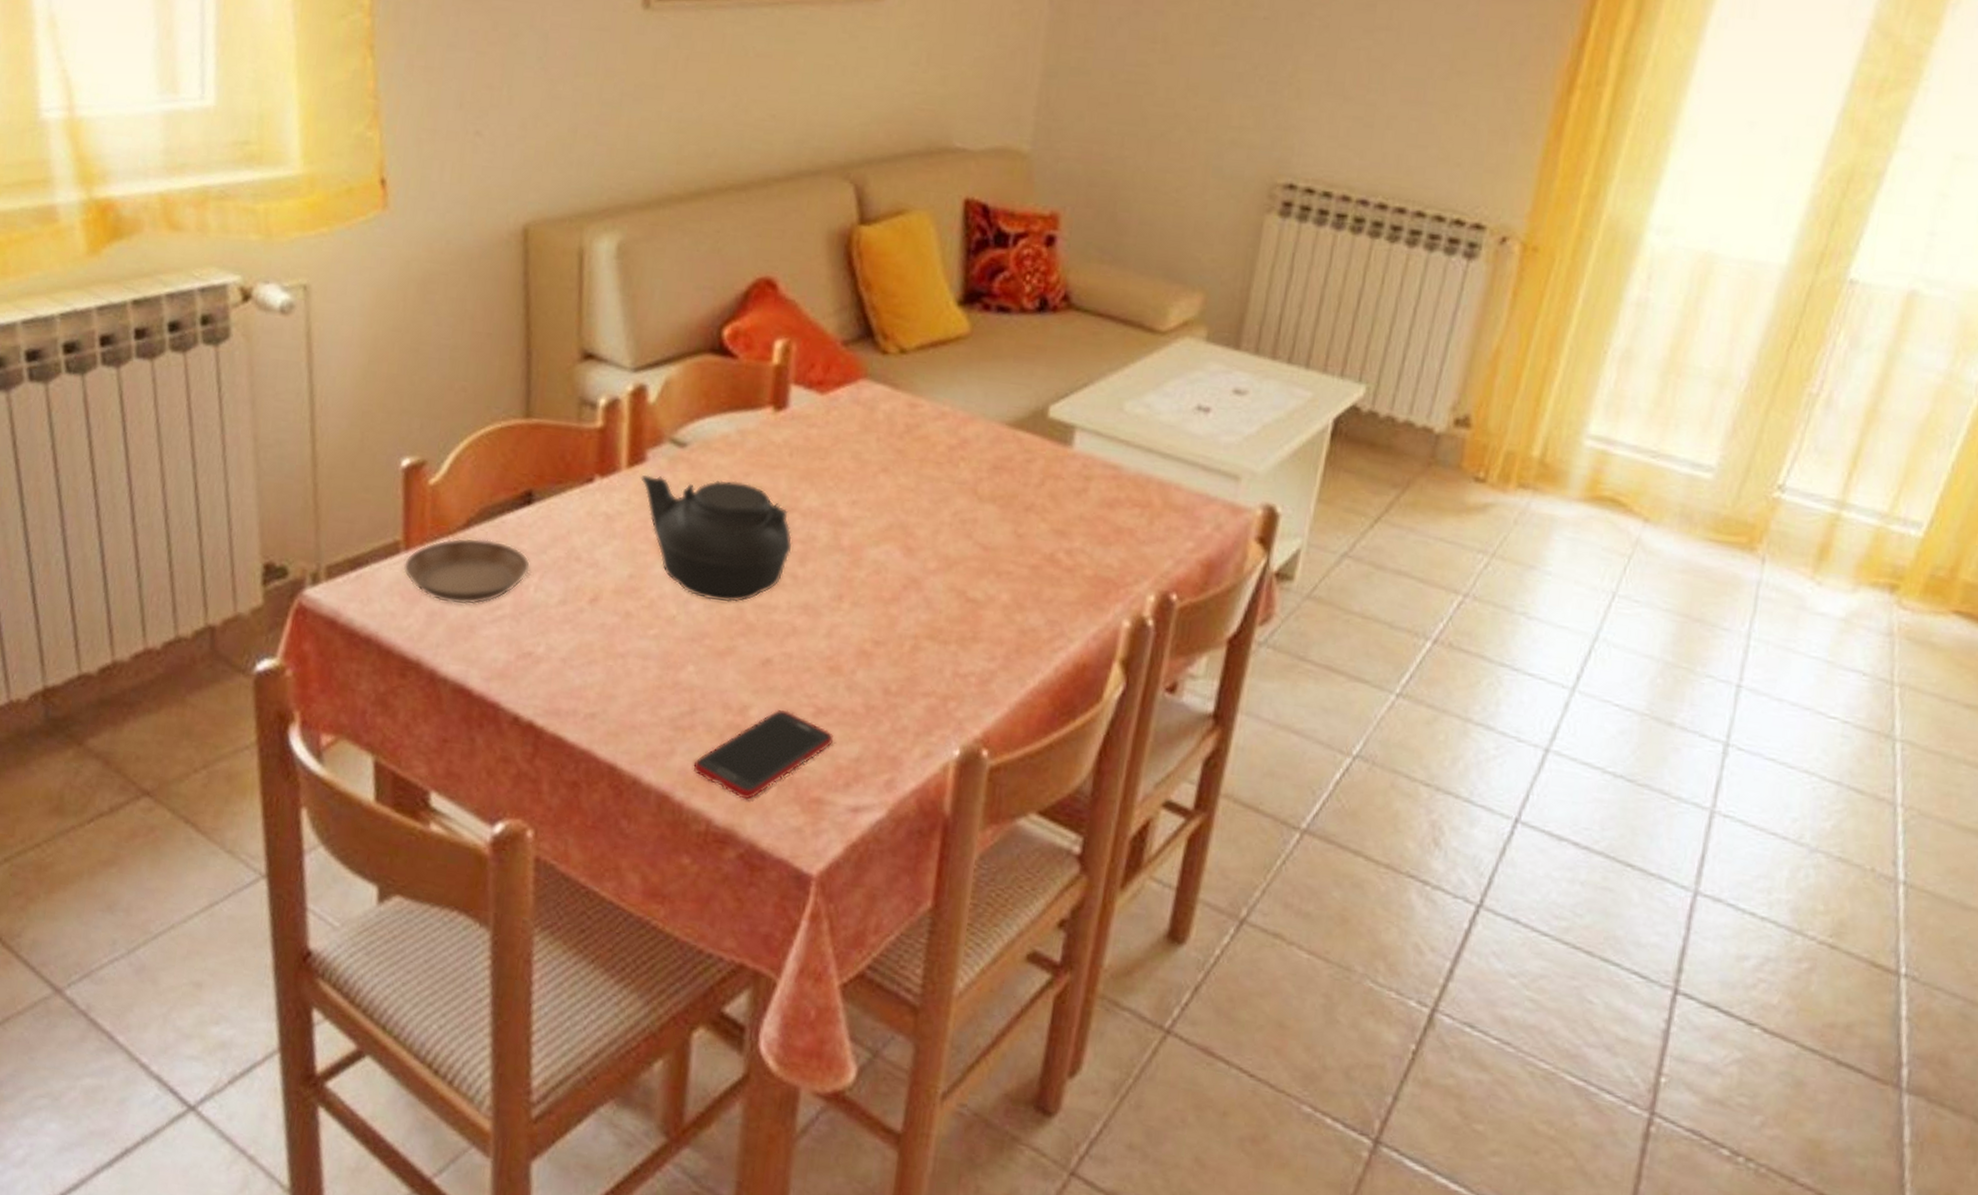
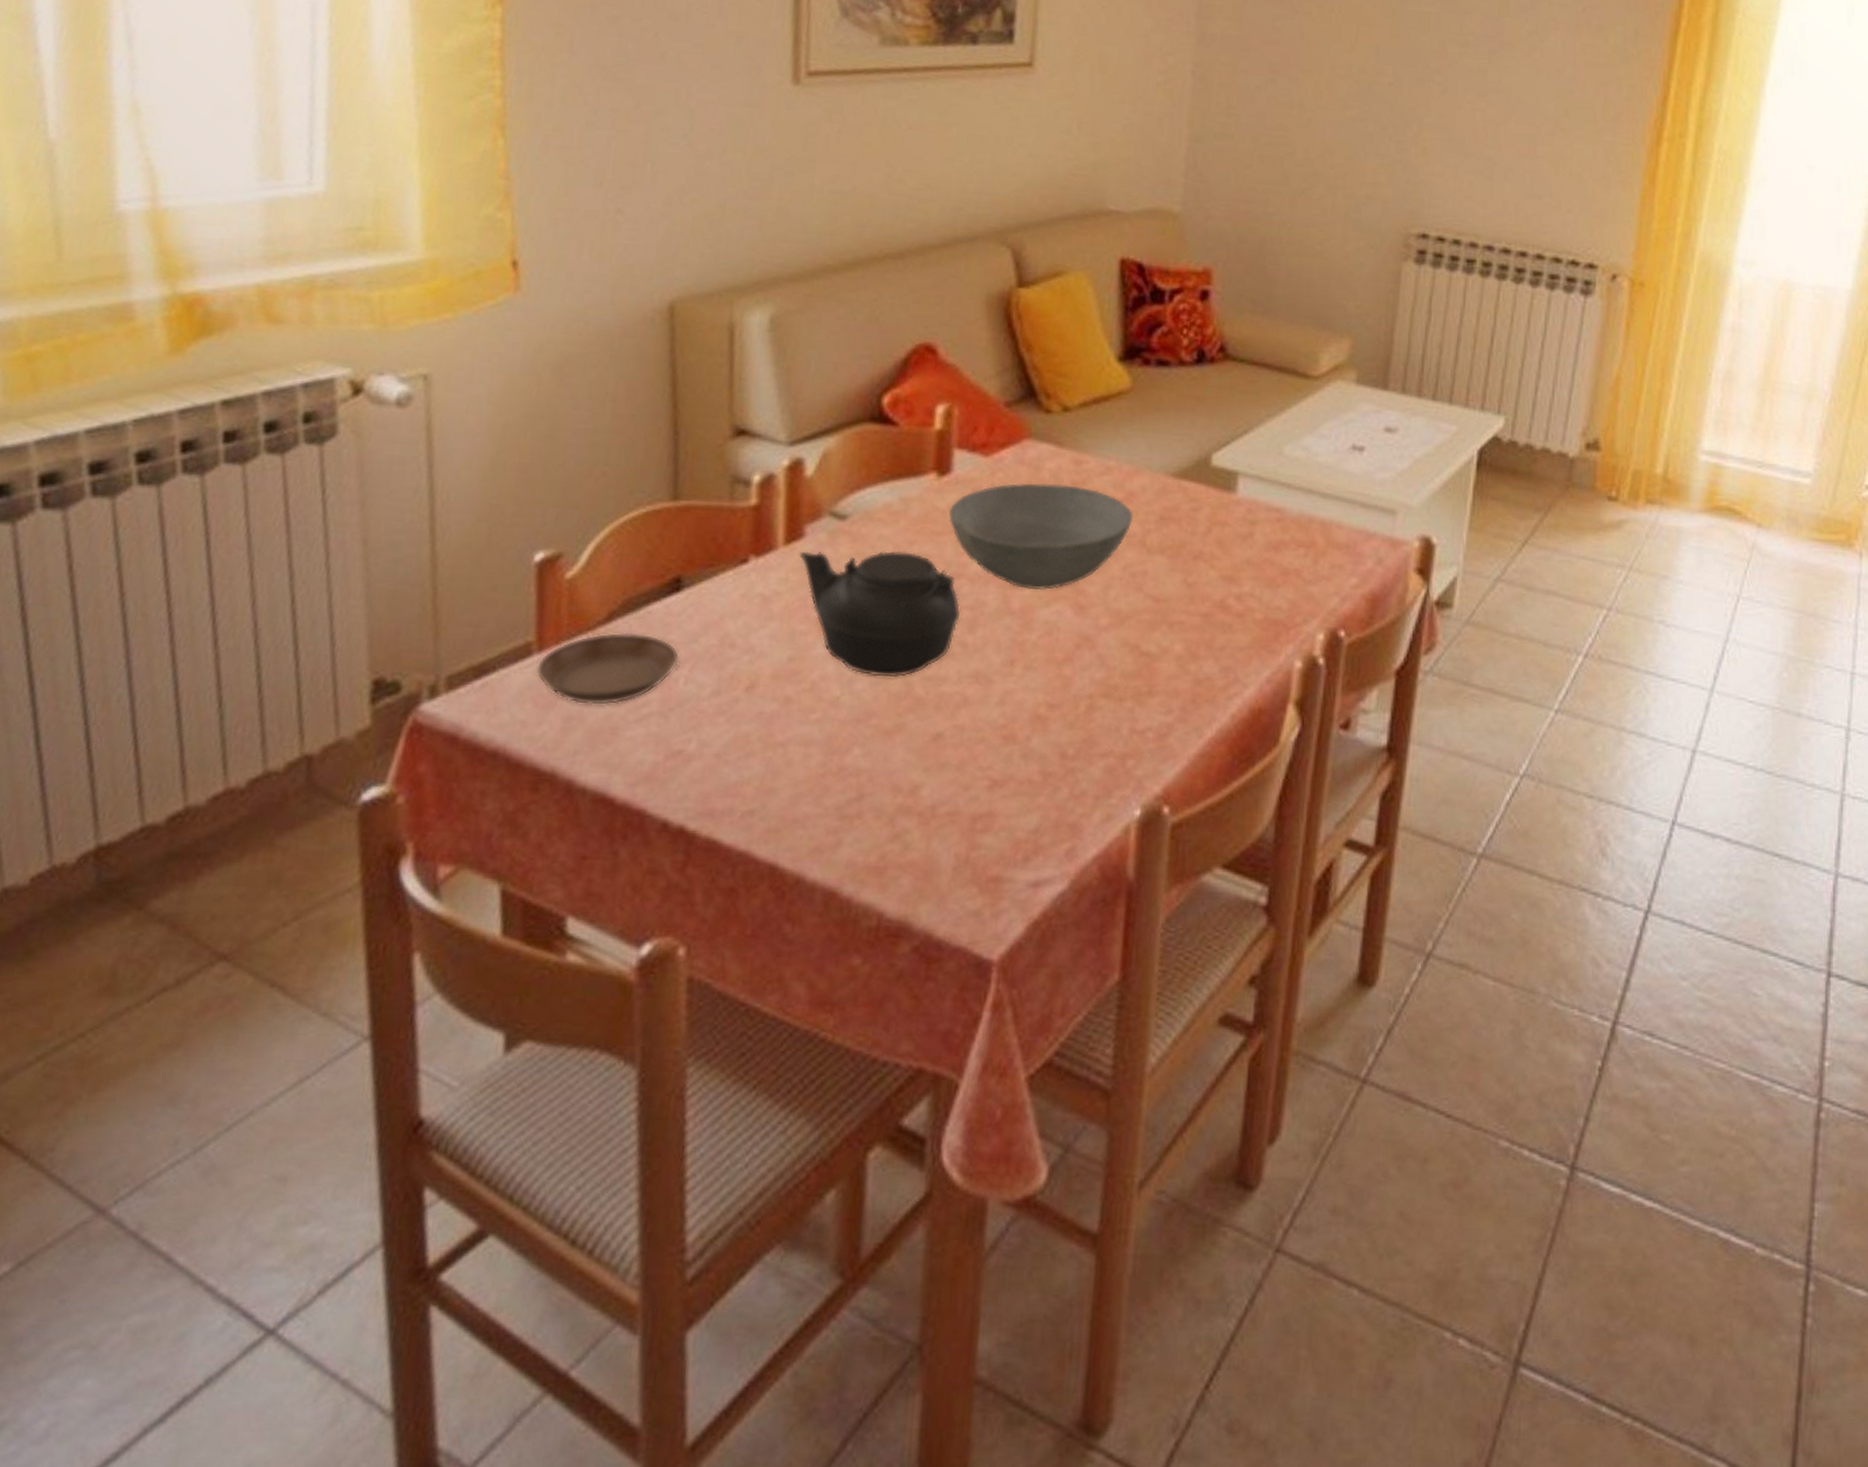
cell phone: present [693,709,834,800] -> none [862,785,1011,886]
bowl: none [783,422,966,530] -> present [948,483,1133,591]

